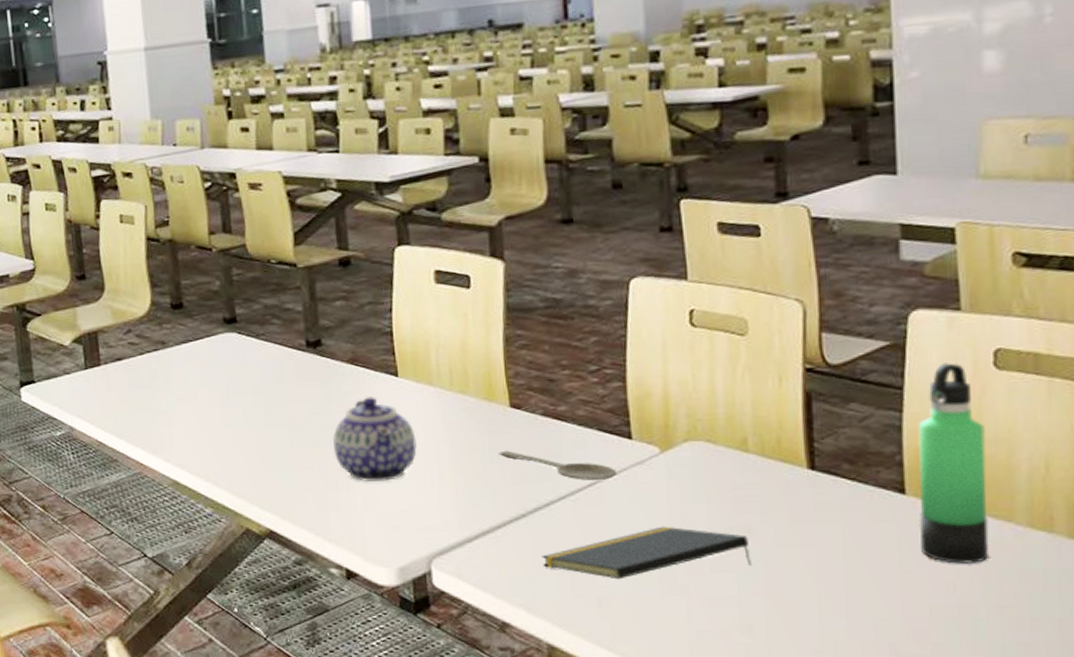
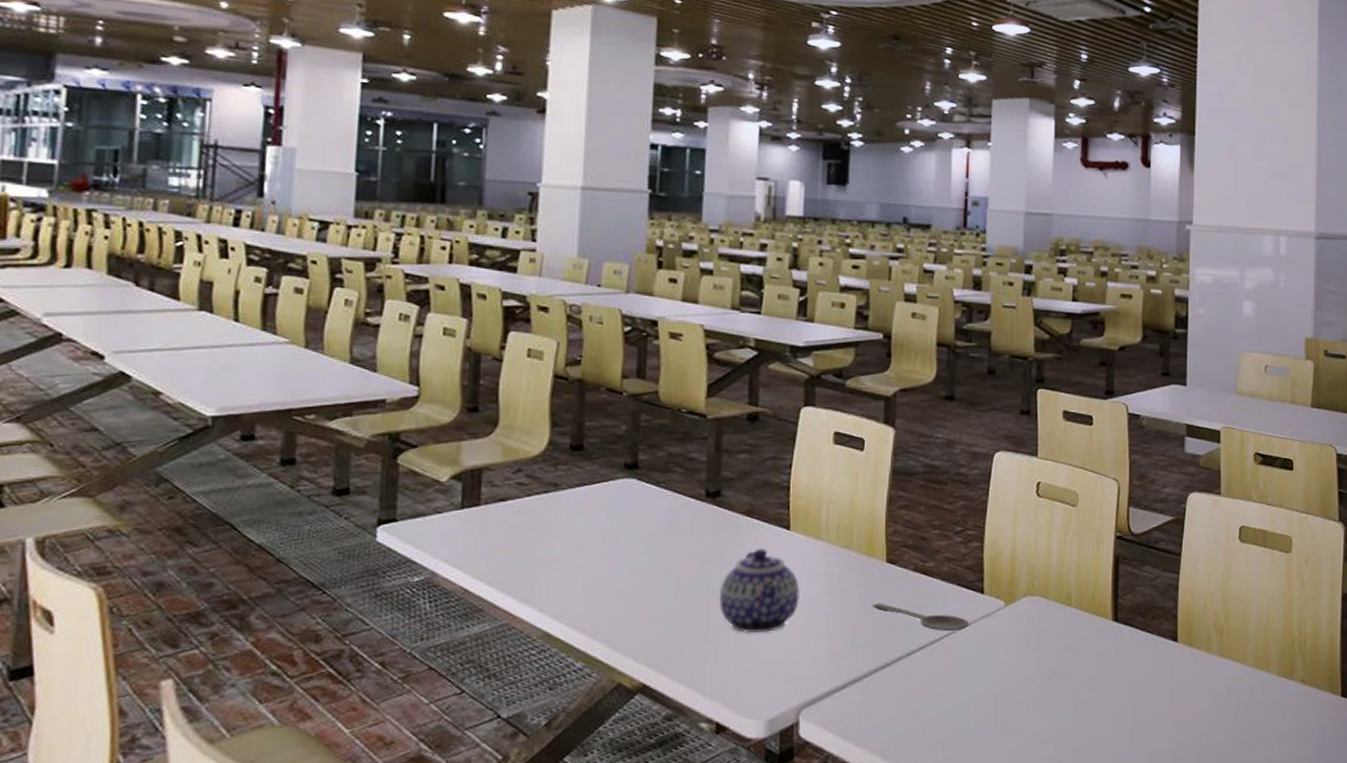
notepad: present [542,526,753,580] -> none [900,672,1067,723]
thermos bottle: present [918,363,989,564] -> none [1185,536,1231,699]

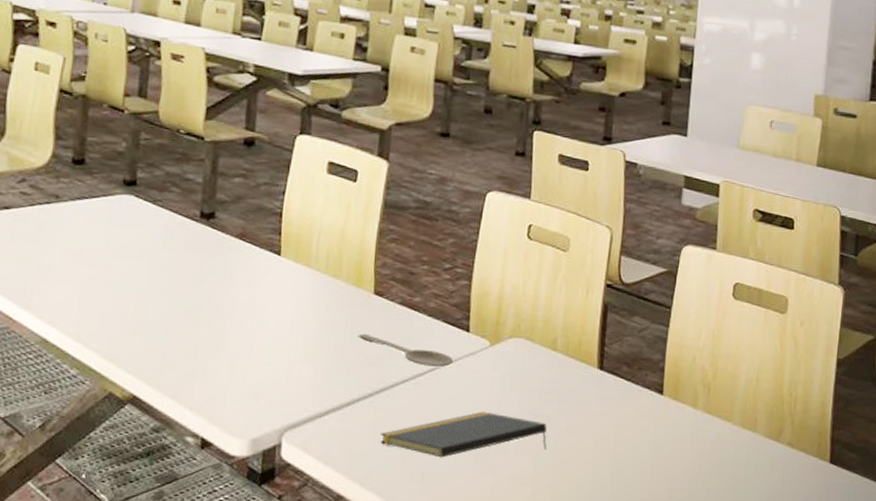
teapot: present [719,548,800,634] -> none [209,272,288,355]
notepad: none [900,672,1067,723] -> present [380,411,547,458]

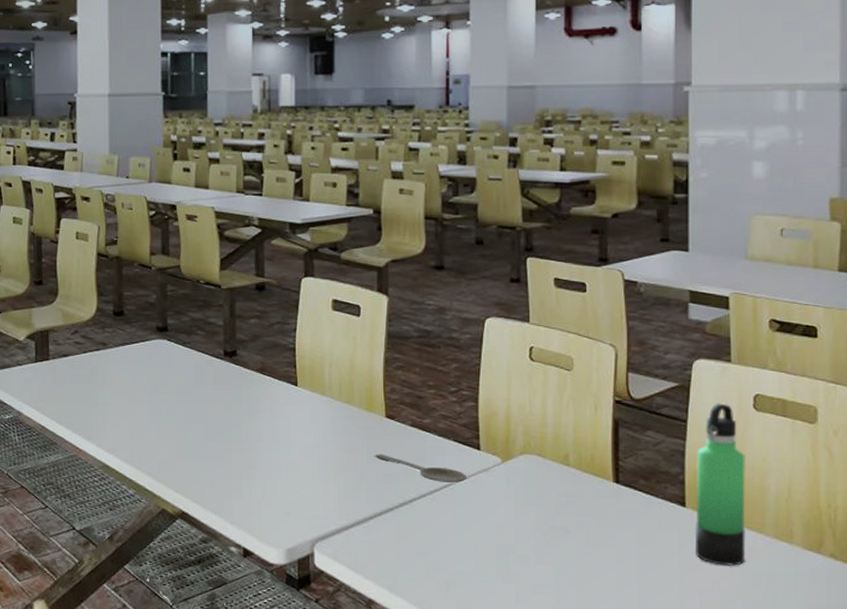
notepad: present [380,411,547,458] -> none [404,523,568,567]
thermos bottle: none [668,290,721,455] -> present [694,403,746,566]

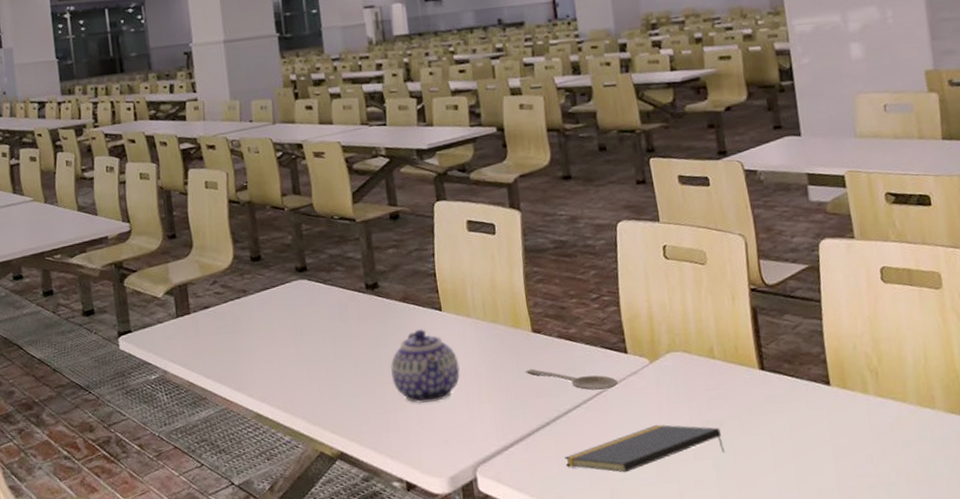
teapot: none [241,401,309,475] -> present [391,329,460,404]
notepad: none [404,523,568,567] -> present [564,424,726,473]
thermos bottle: present [694,403,746,566] -> none [834,279,894,439]

